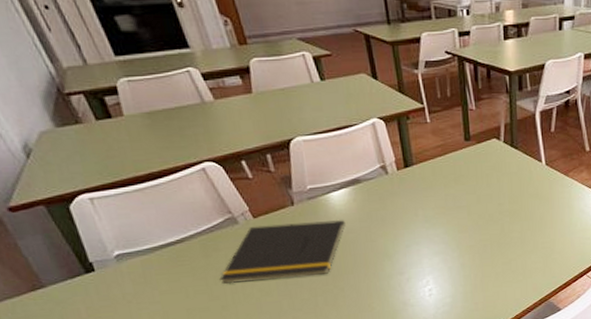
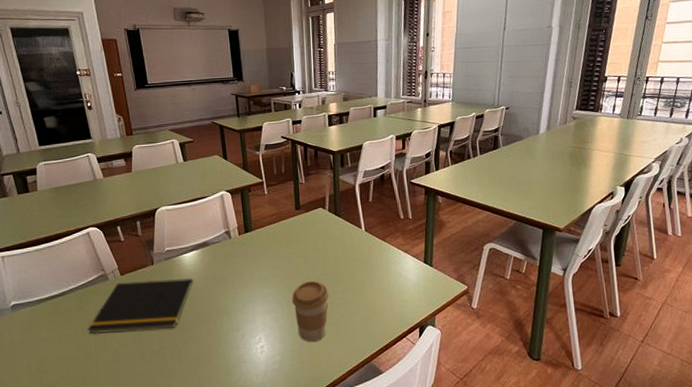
coffee cup: none [462,219,505,284] -> present [292,280,329,343]

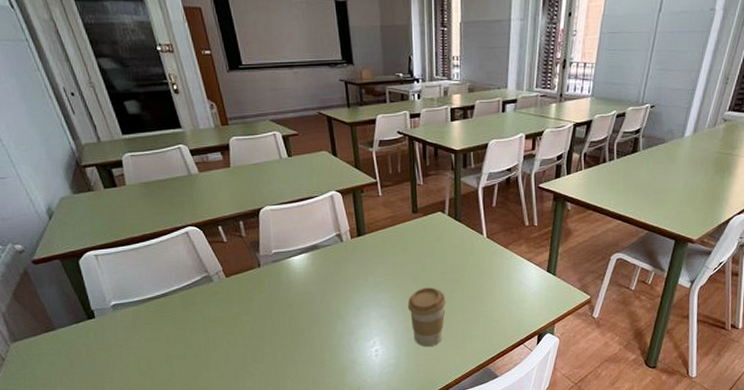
notepad: present [87,277,193,335] -> none [195,281,304,336]

